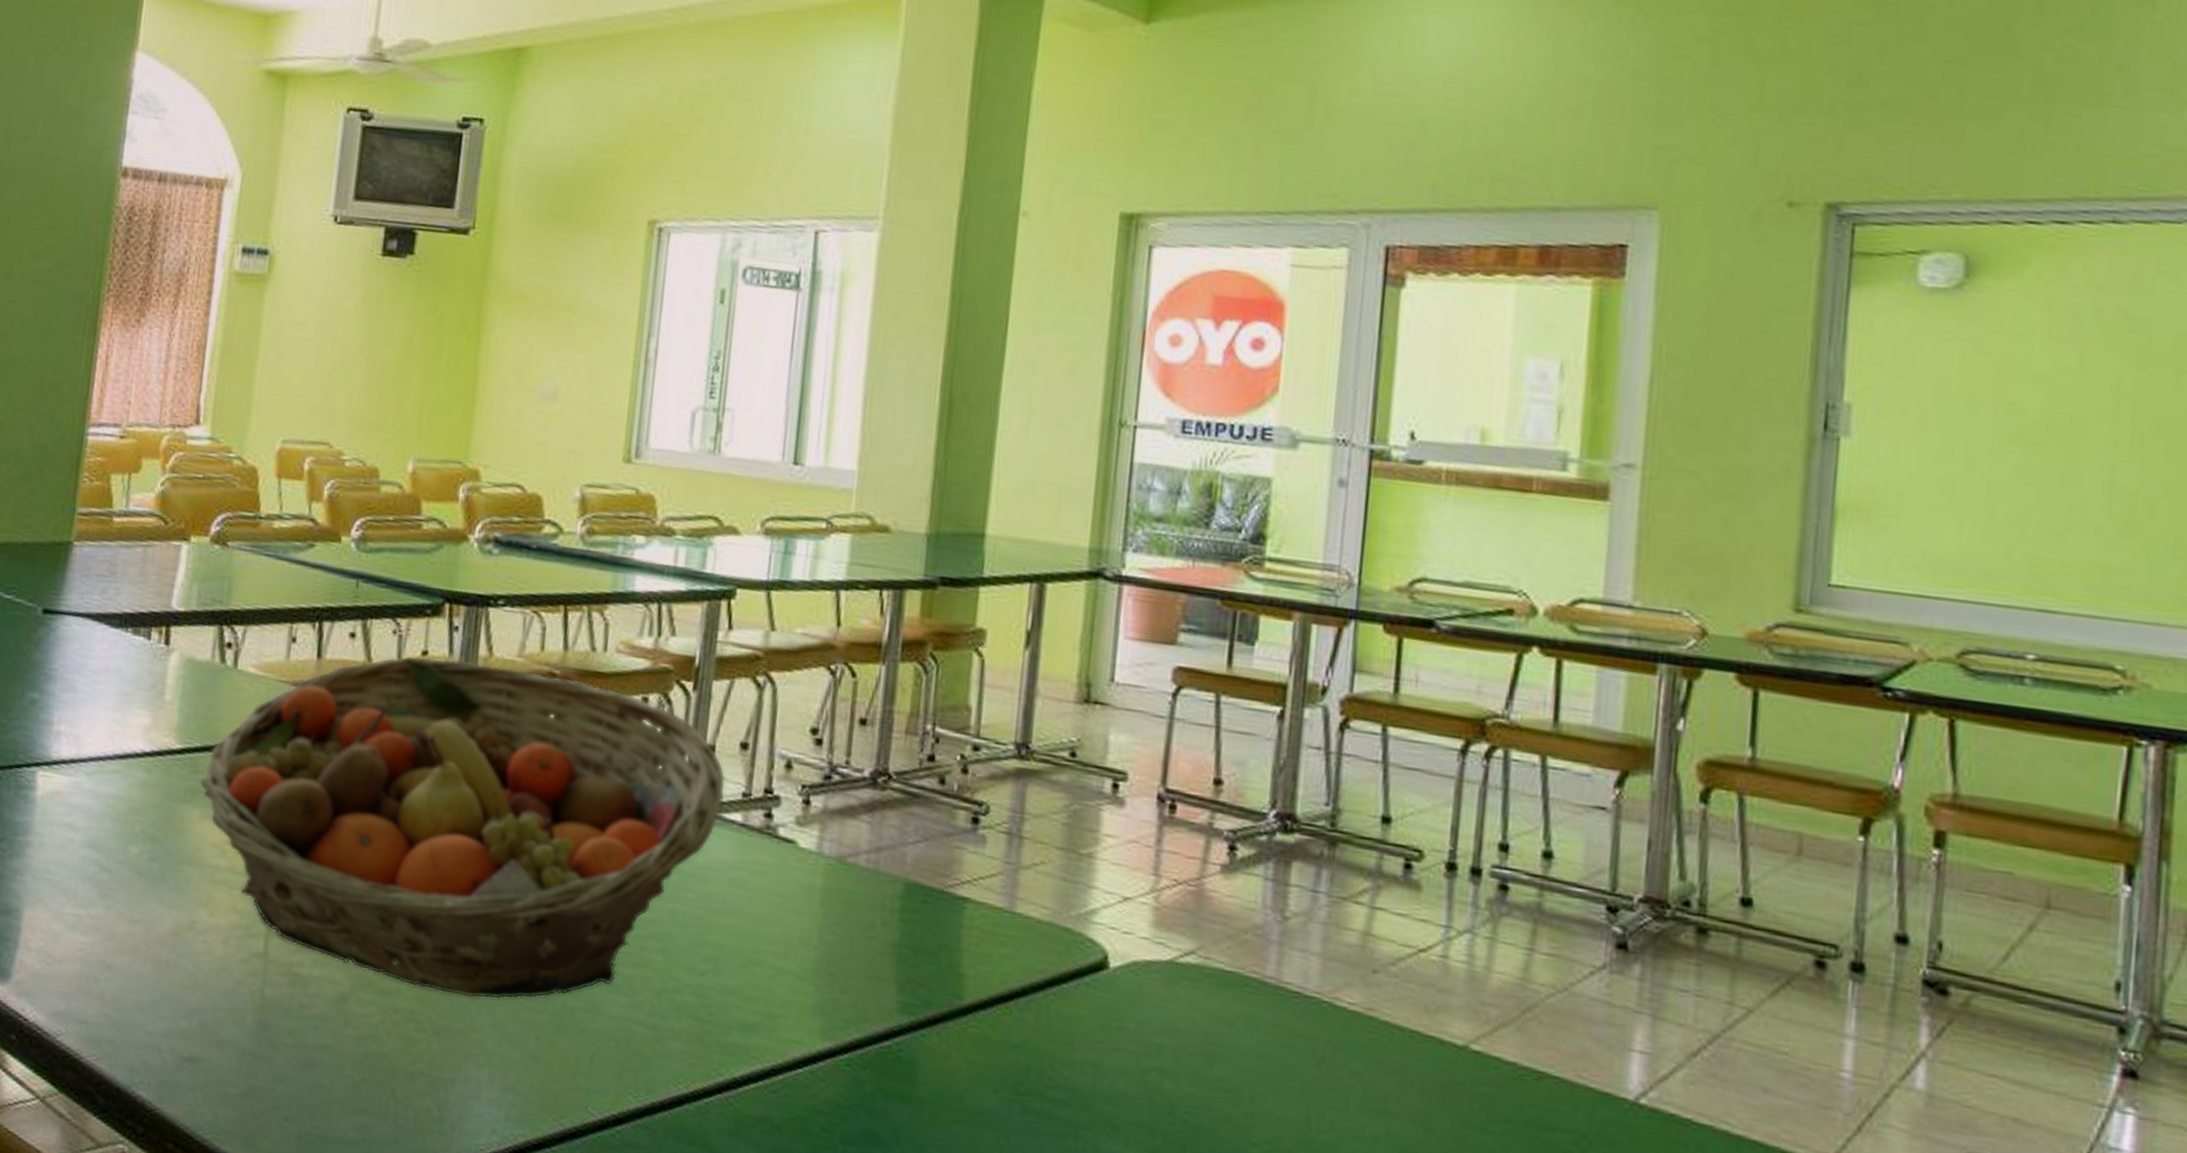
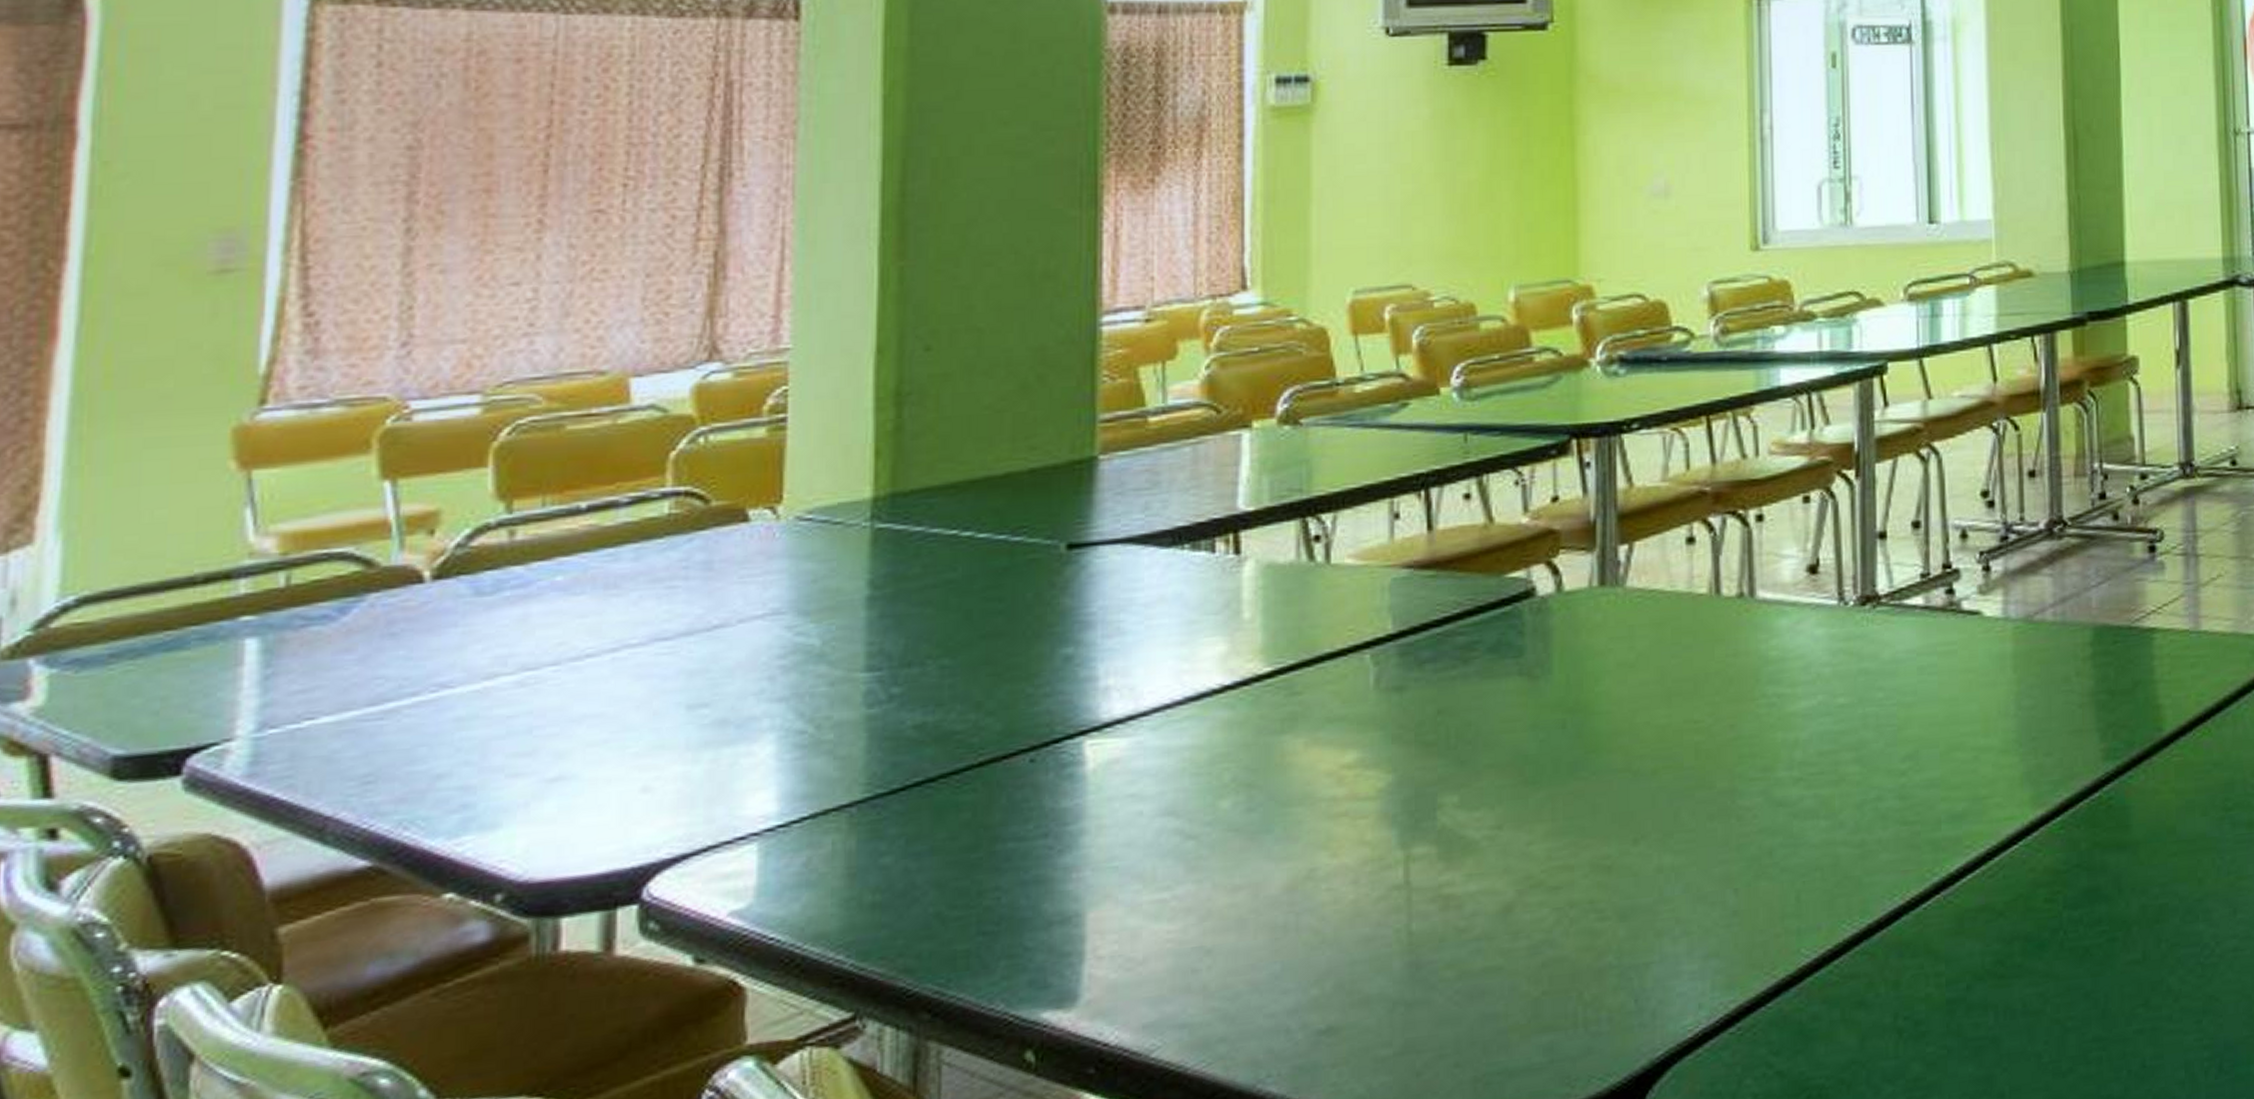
fruit basket: present [200,656,726,999] -> none [1300,493,1903,873]

